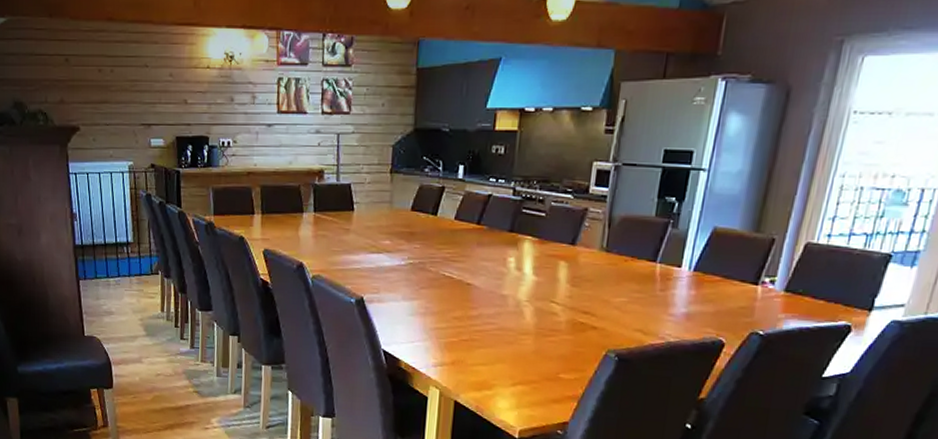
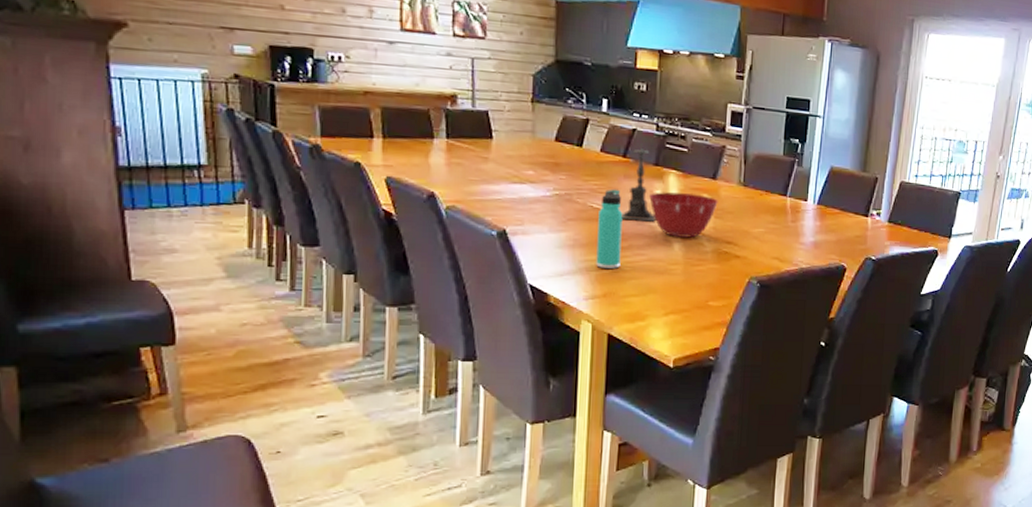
thermos bottle: none [446,257,475,337] -> present [596,189,623,269]
candle holder: none [473,209,509,290] -> present [621,143,657,222]
mixing bowl: none [502,259,576,307] -> present [649,192,718,238]

